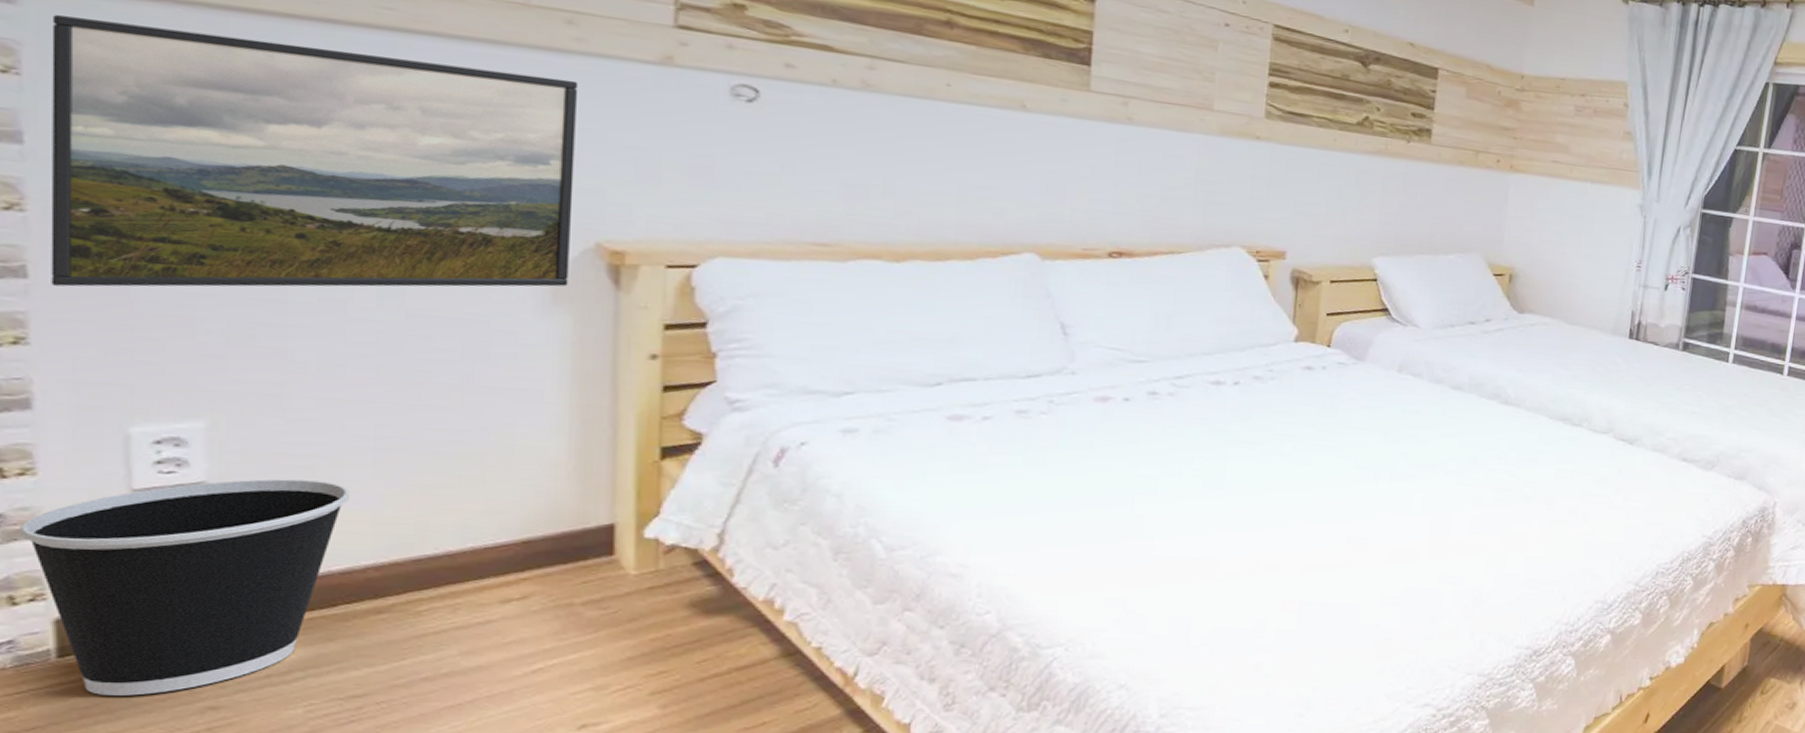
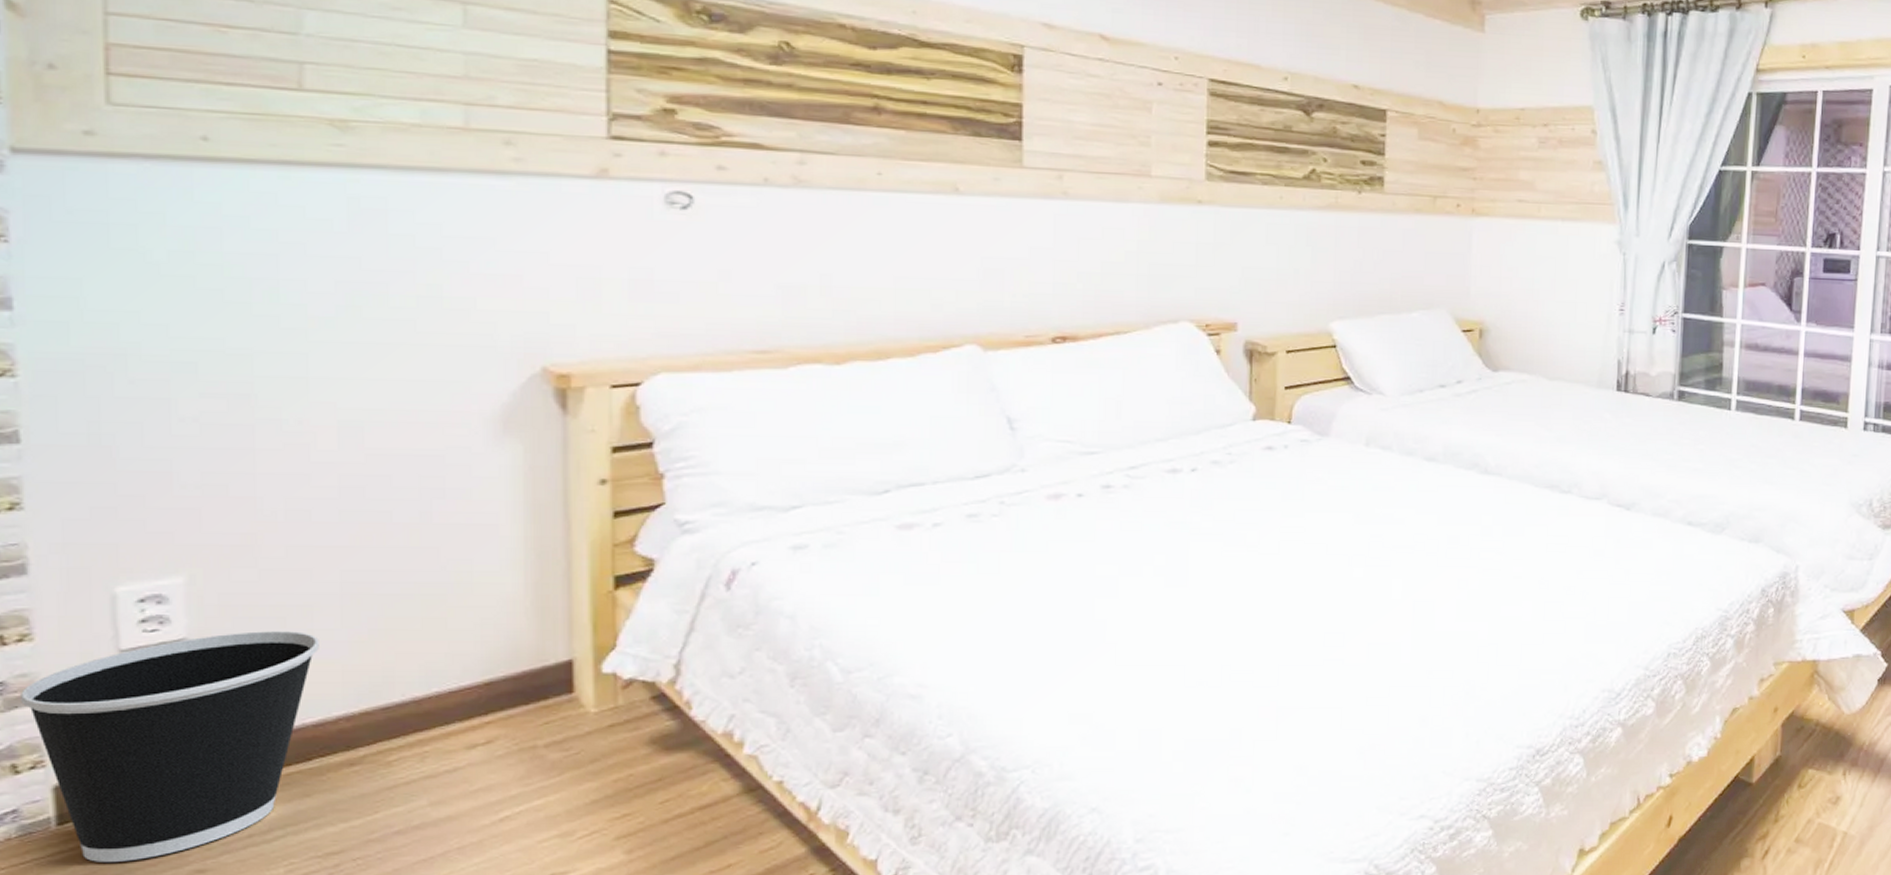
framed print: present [51,15,579,287] -> none [34,180,519,449]

